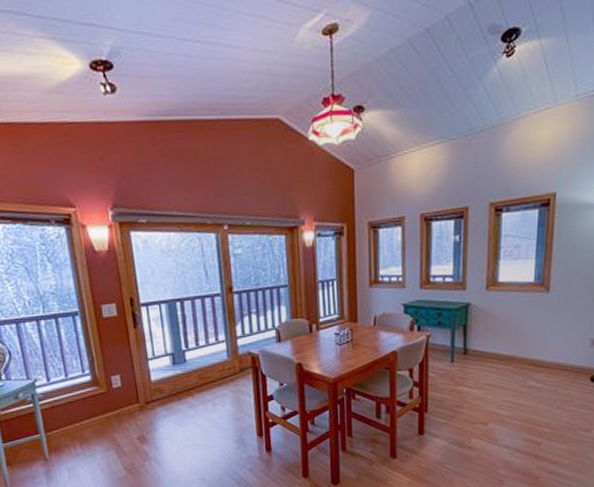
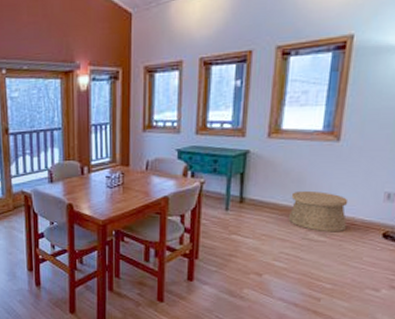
basket: none [509,339,560,379] -> present [289,190,349,233]

